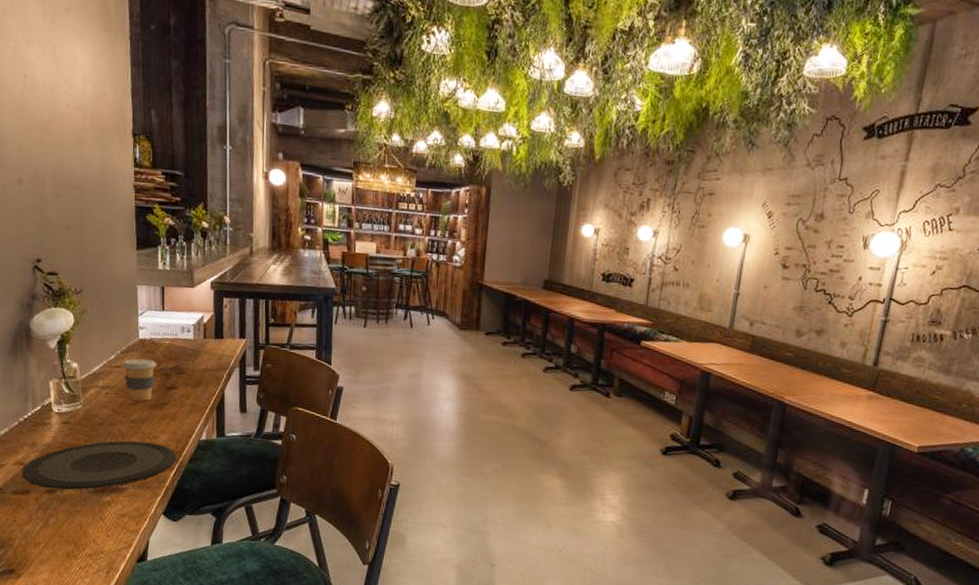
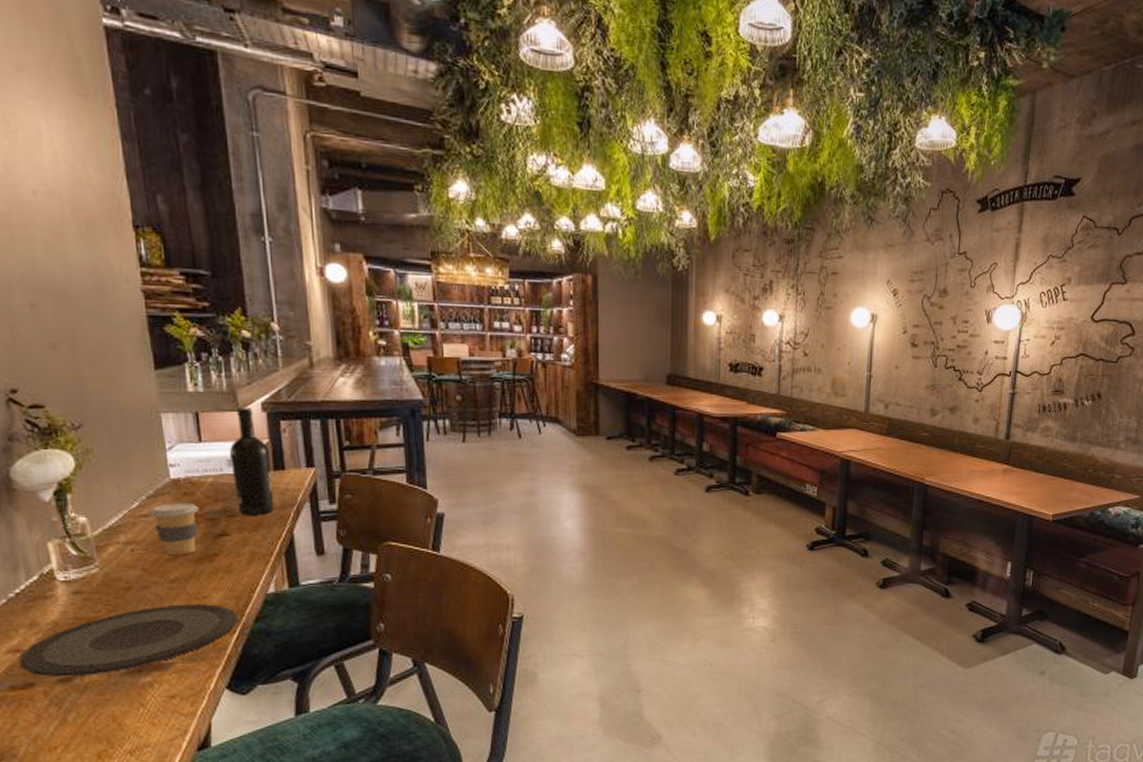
wine bottle: none [184,284,214,375] -> present [230,407,274,515]

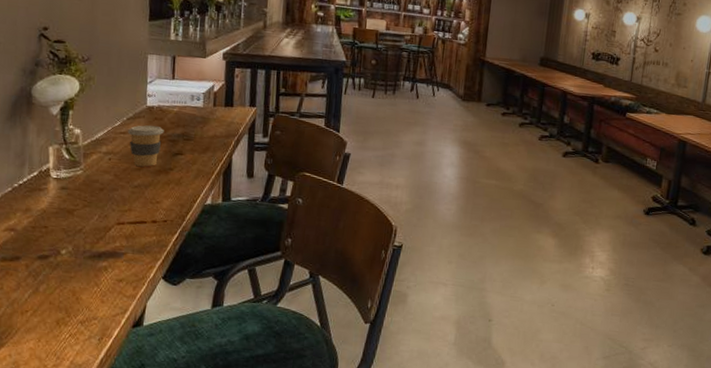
plate: present [19,604,238,677] -> none [13,205,180,256]
wine bottle: present [230,407,274,515] -> none [193,55,224,141]

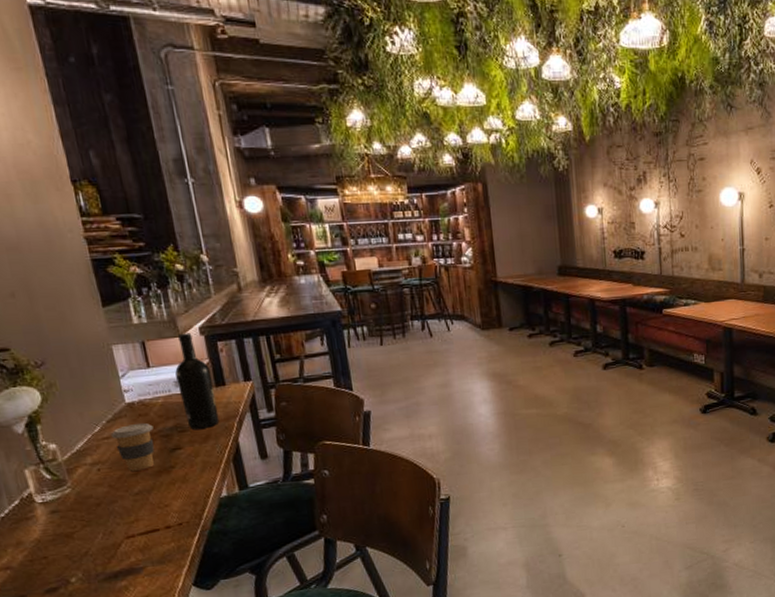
wine bottle: none [193,55,224,141] -> present [175,333,220,429]

